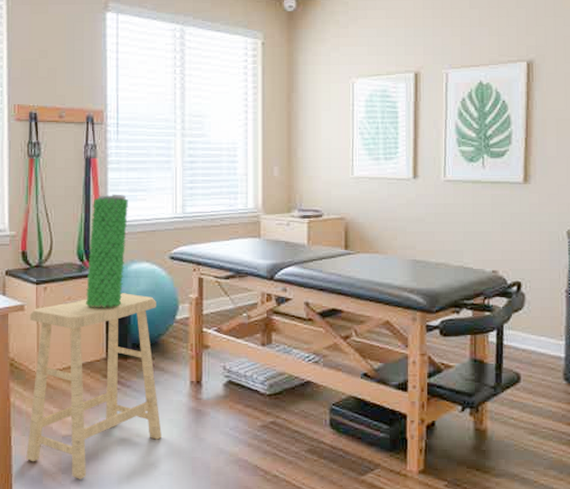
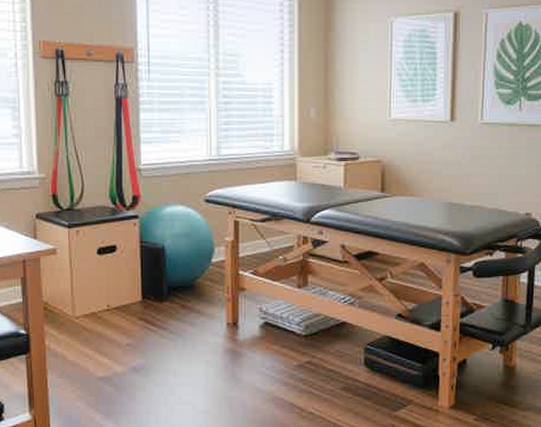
stool: present [26,293,162,479] -> none [63,236,199,419]
foam roller: present [85,194,128,308] -> none [119,135,161,251]

